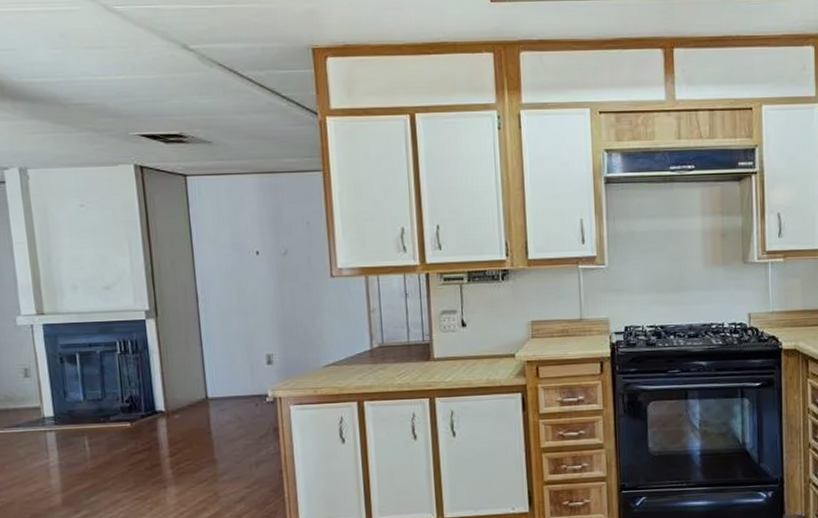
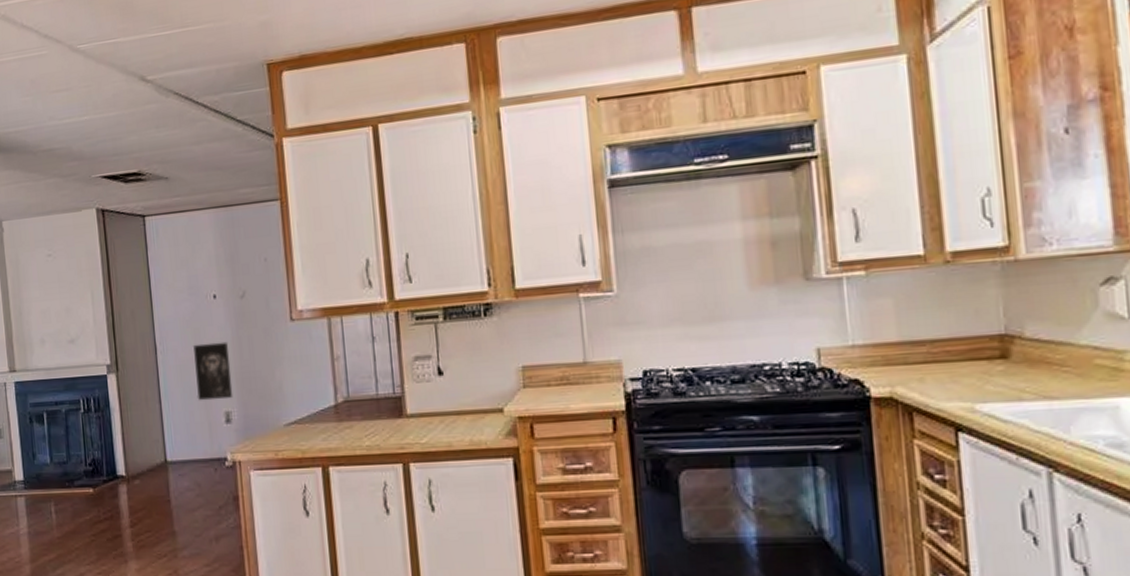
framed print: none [234,293,275,345] -> present [192,341,233,401]

